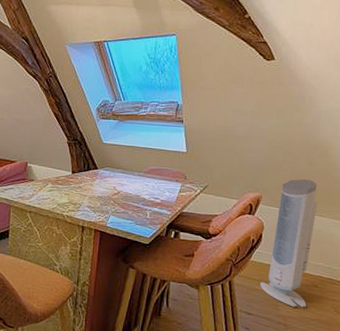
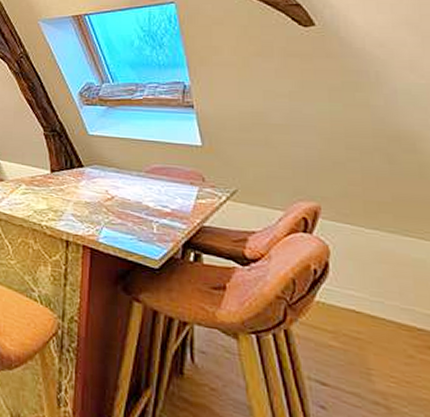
air purifier: present [260,179,318,308] -> none [335,183,420,383]

